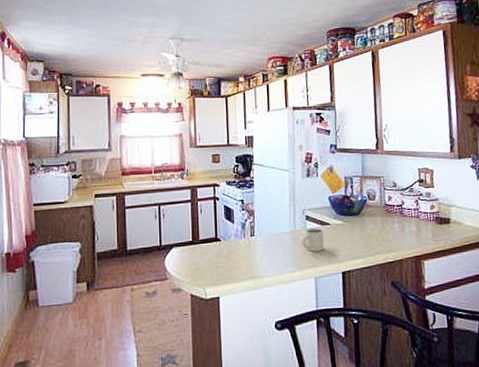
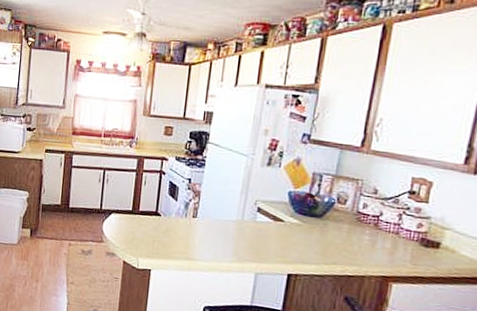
mug: present [301,228,325,252] -> none [247,222,275,248]

